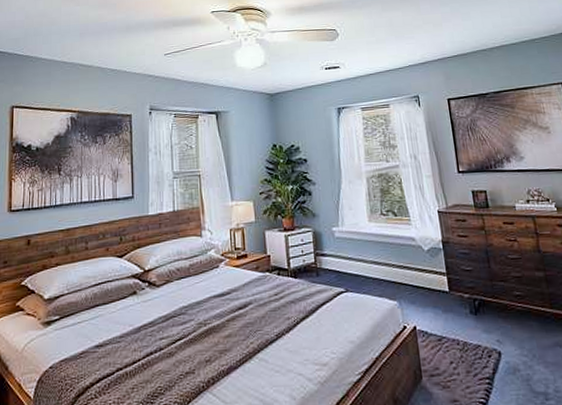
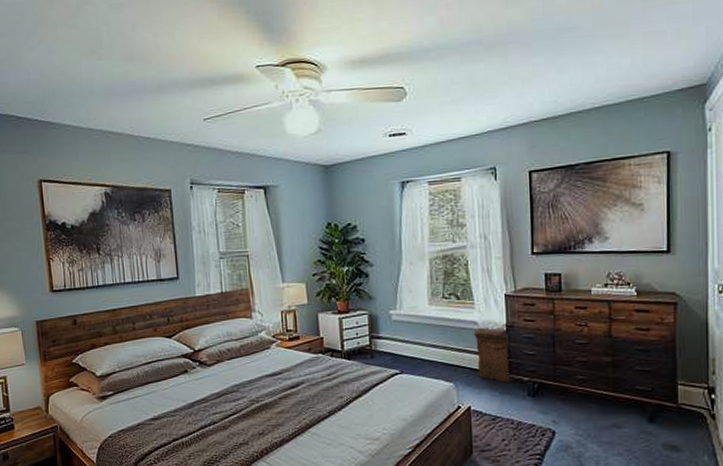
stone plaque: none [412,242,459,301] -> present [473,326,518,384]

